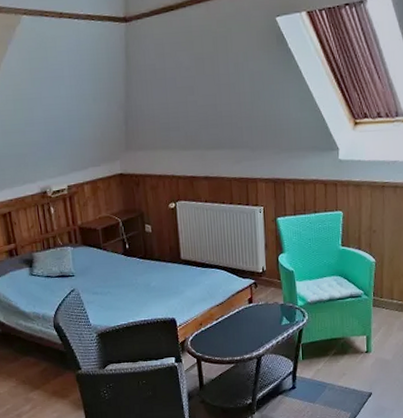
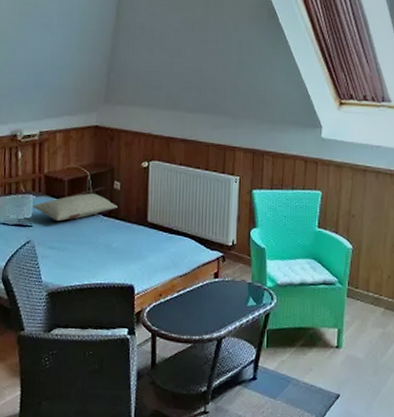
pillow: none [71,238,152,269] -> present [32,193,118,222]

